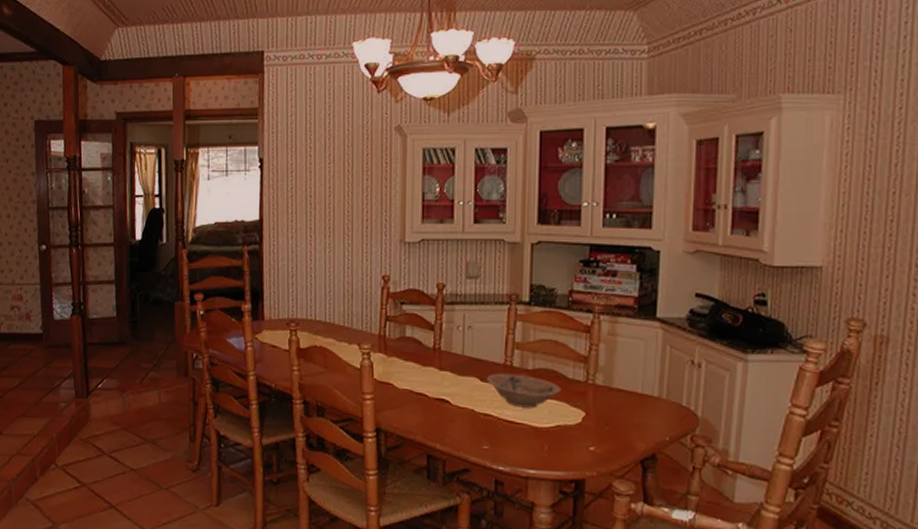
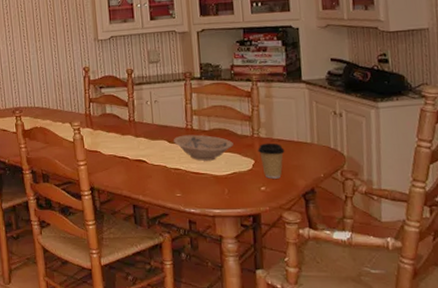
coffee cup: none [591,392,625,438] -> present [257,142,285,179]

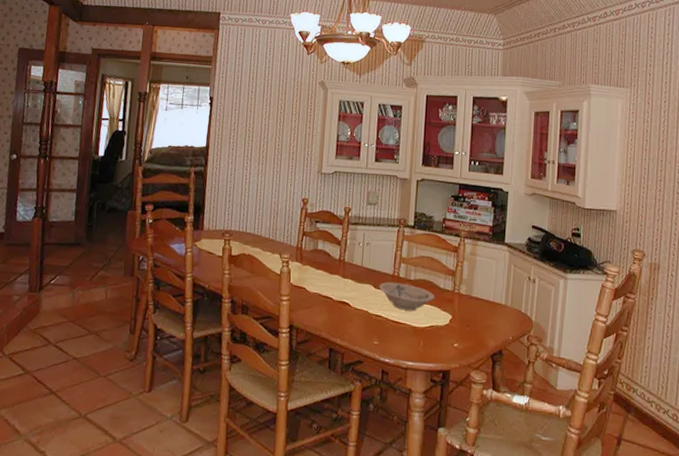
coffee cup: present [257,142,285,179] -> none [456,299,481,337]

